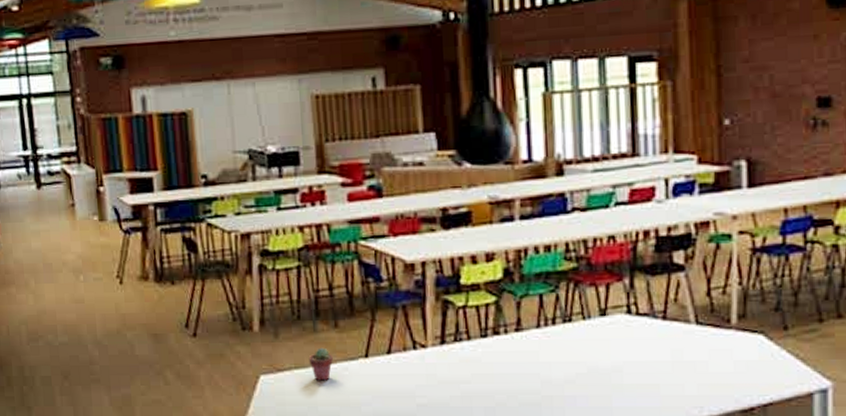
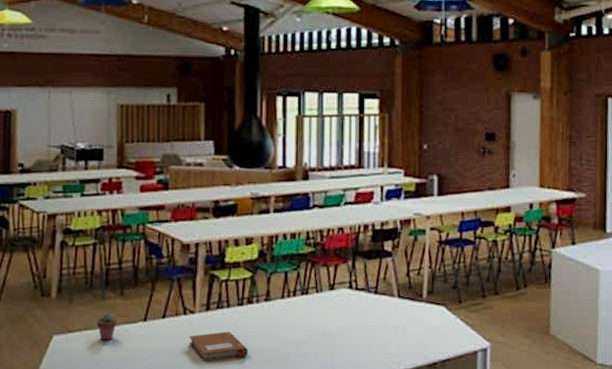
notebook: none [422,369,498,406] -> present [189,331,248,362]

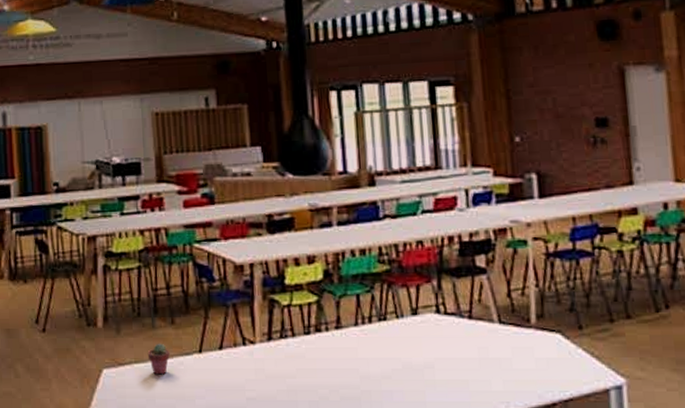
notebook: present [189,331,248,362] -> none [251,365,321,400]

